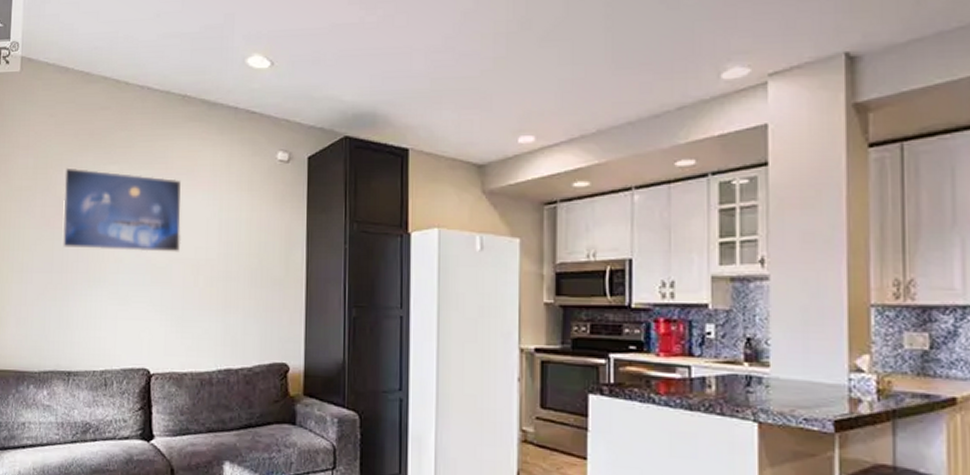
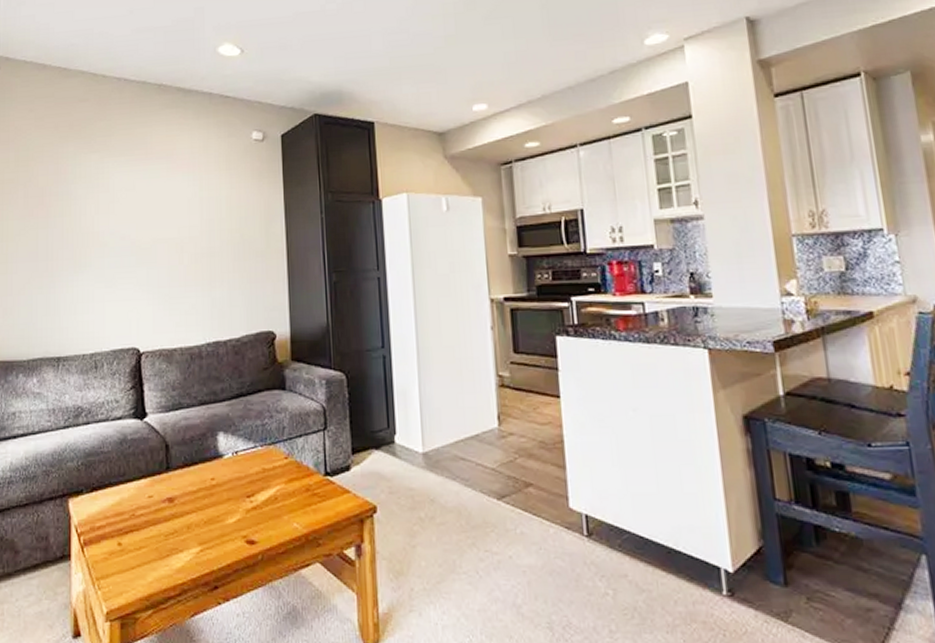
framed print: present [62,167,182,252] -> none [45,158,164,236]

